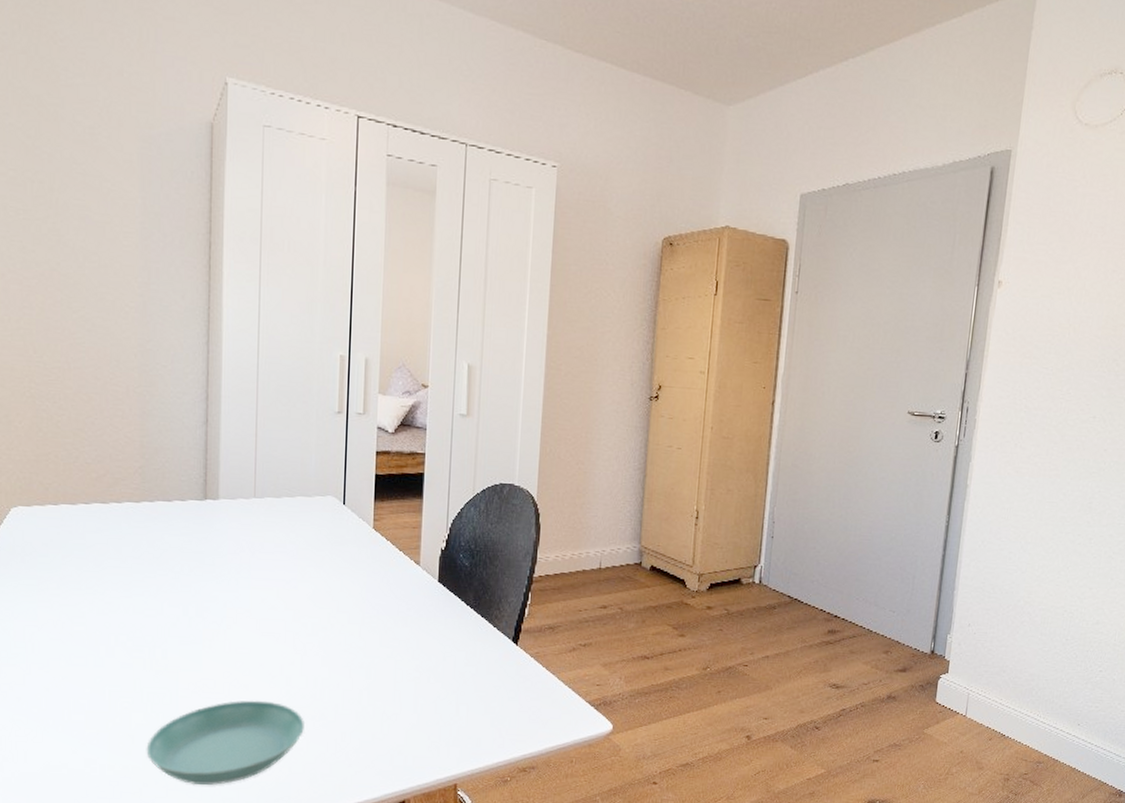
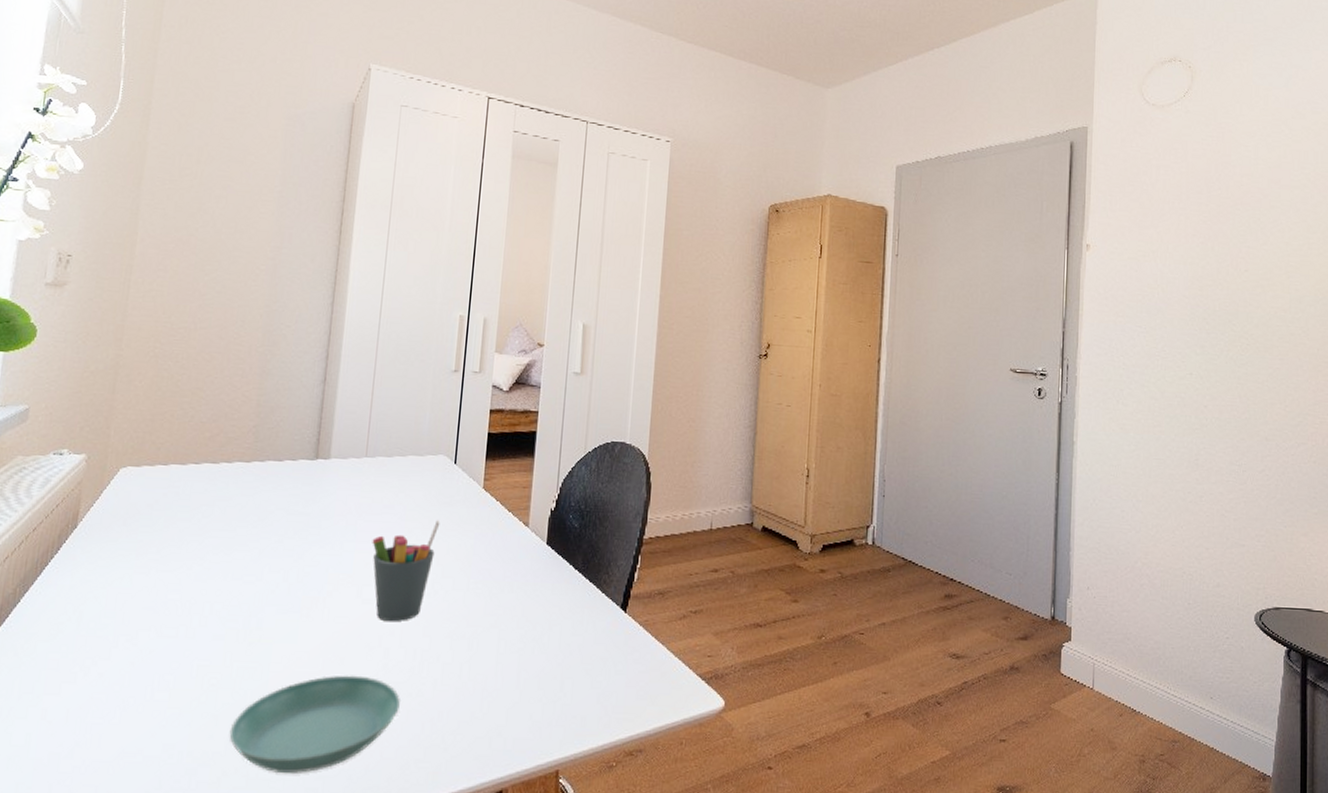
pen holder: none [267,559,333,653] -> present [372,520,440,622]

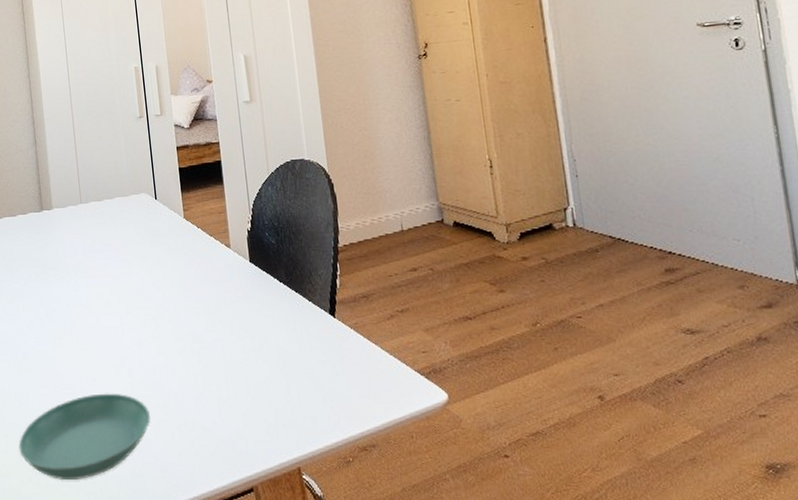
pen holder: present [372,520,440,622] -> none [100,251,154,345]

